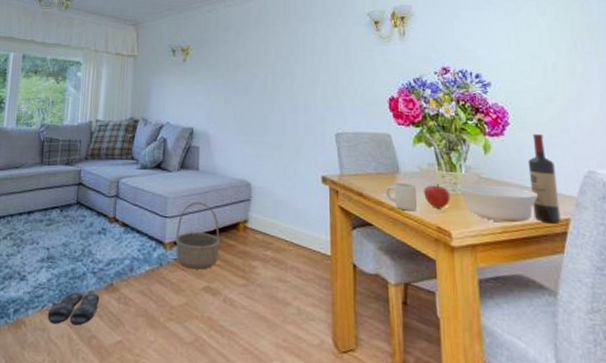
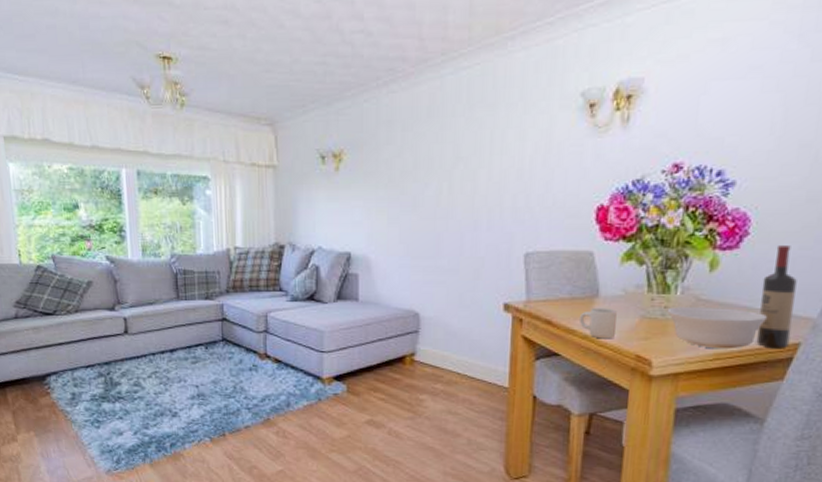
slippers: present [47,292,99,326] -> none [205,427,256,457]
basket: present [175,202,221,270] -> none [334,335,385,404]
fruit: present [424,184,450,209] -> none [625,308,658,336]

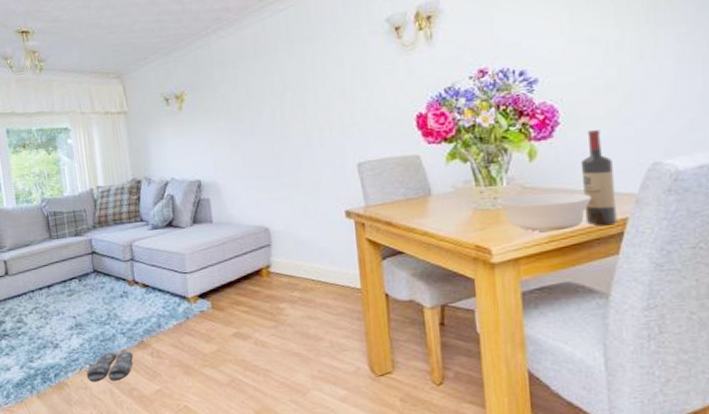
slippers: none [205,427,256,457] -> present [86,351,133,382]
mug: present [578,307,617,339] -> none [416,204,454,234]

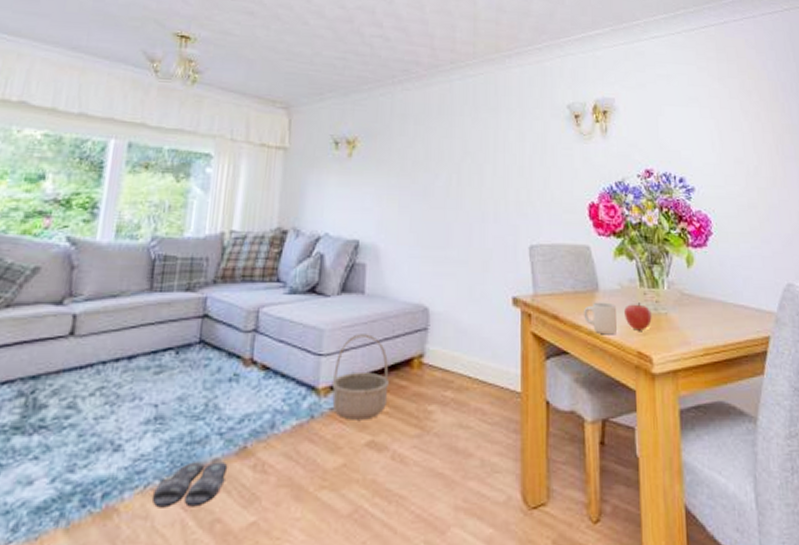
basket: none [198,254,245,319] -> present [331,334,390,420]
mug: none [416,204,454,234] -> present [583,302,618,335]
fruit: none [459,201,490,227] -> present [624,302,652,331]
bowl: present [497,192,591,232] -> none [658,301,739,344]
wine bottle: present [580,130,618,226] -> none [730,245,762,343]

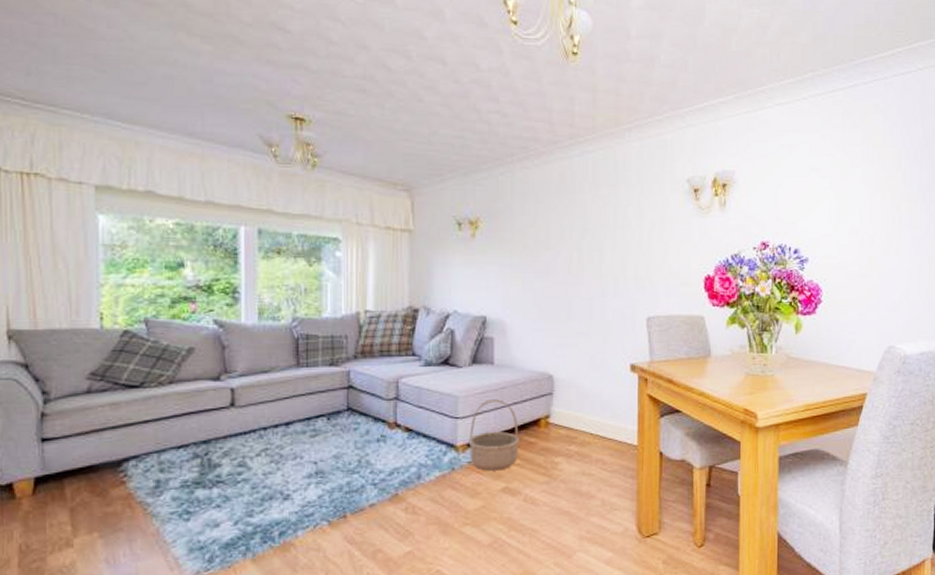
slippers: present [152,461,227,508] -> none [321,506,382,542]
mug: present [583,302,618,335] -> none [695,366,727,395]
fruit: present [624,302,652,331] -> none [734,366,759,391]

